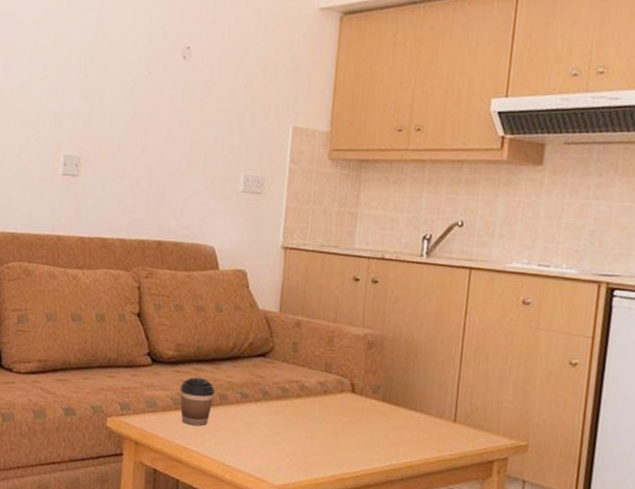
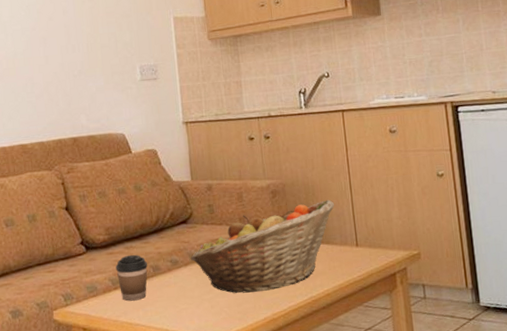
fruit basket: none [262,361,438,448] -> present [190,200,334,294]

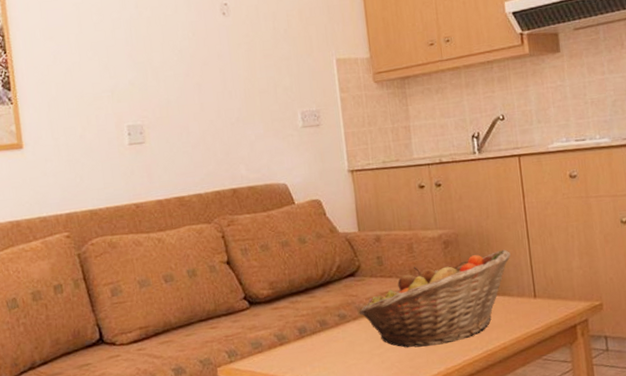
coffee cup: present [115,254,148,301] -> none [281,309,315,357]

